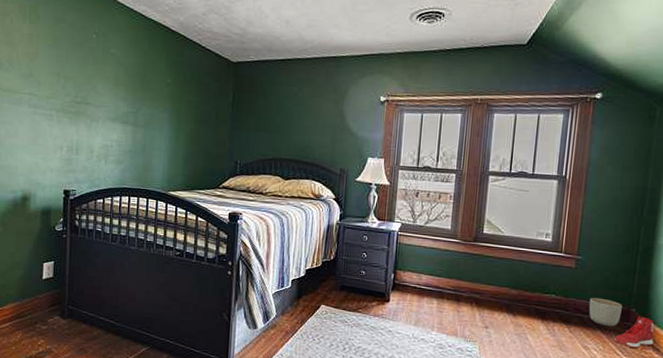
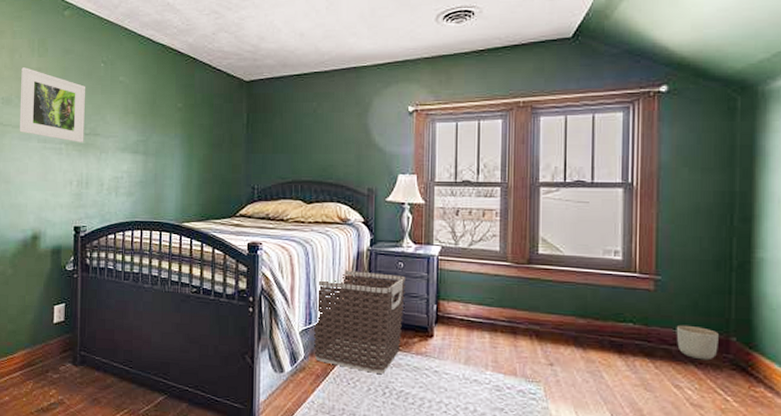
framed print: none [10,32,77,110] -> present [19,67,85,142]
clothes hamper: none [284,241,369,332] -> present [313,271,405,374]
sneaker: present [613,316,654,348] -> none [711,346,765,386]

